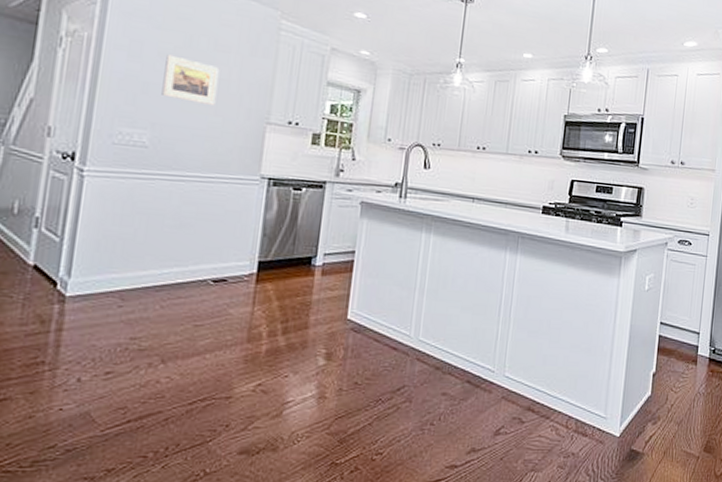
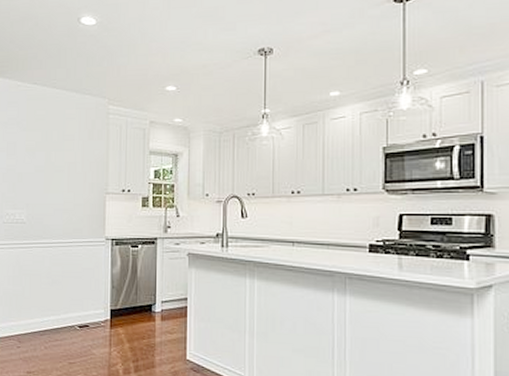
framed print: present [161,54,220,105] -> none [31,149,68,184]

